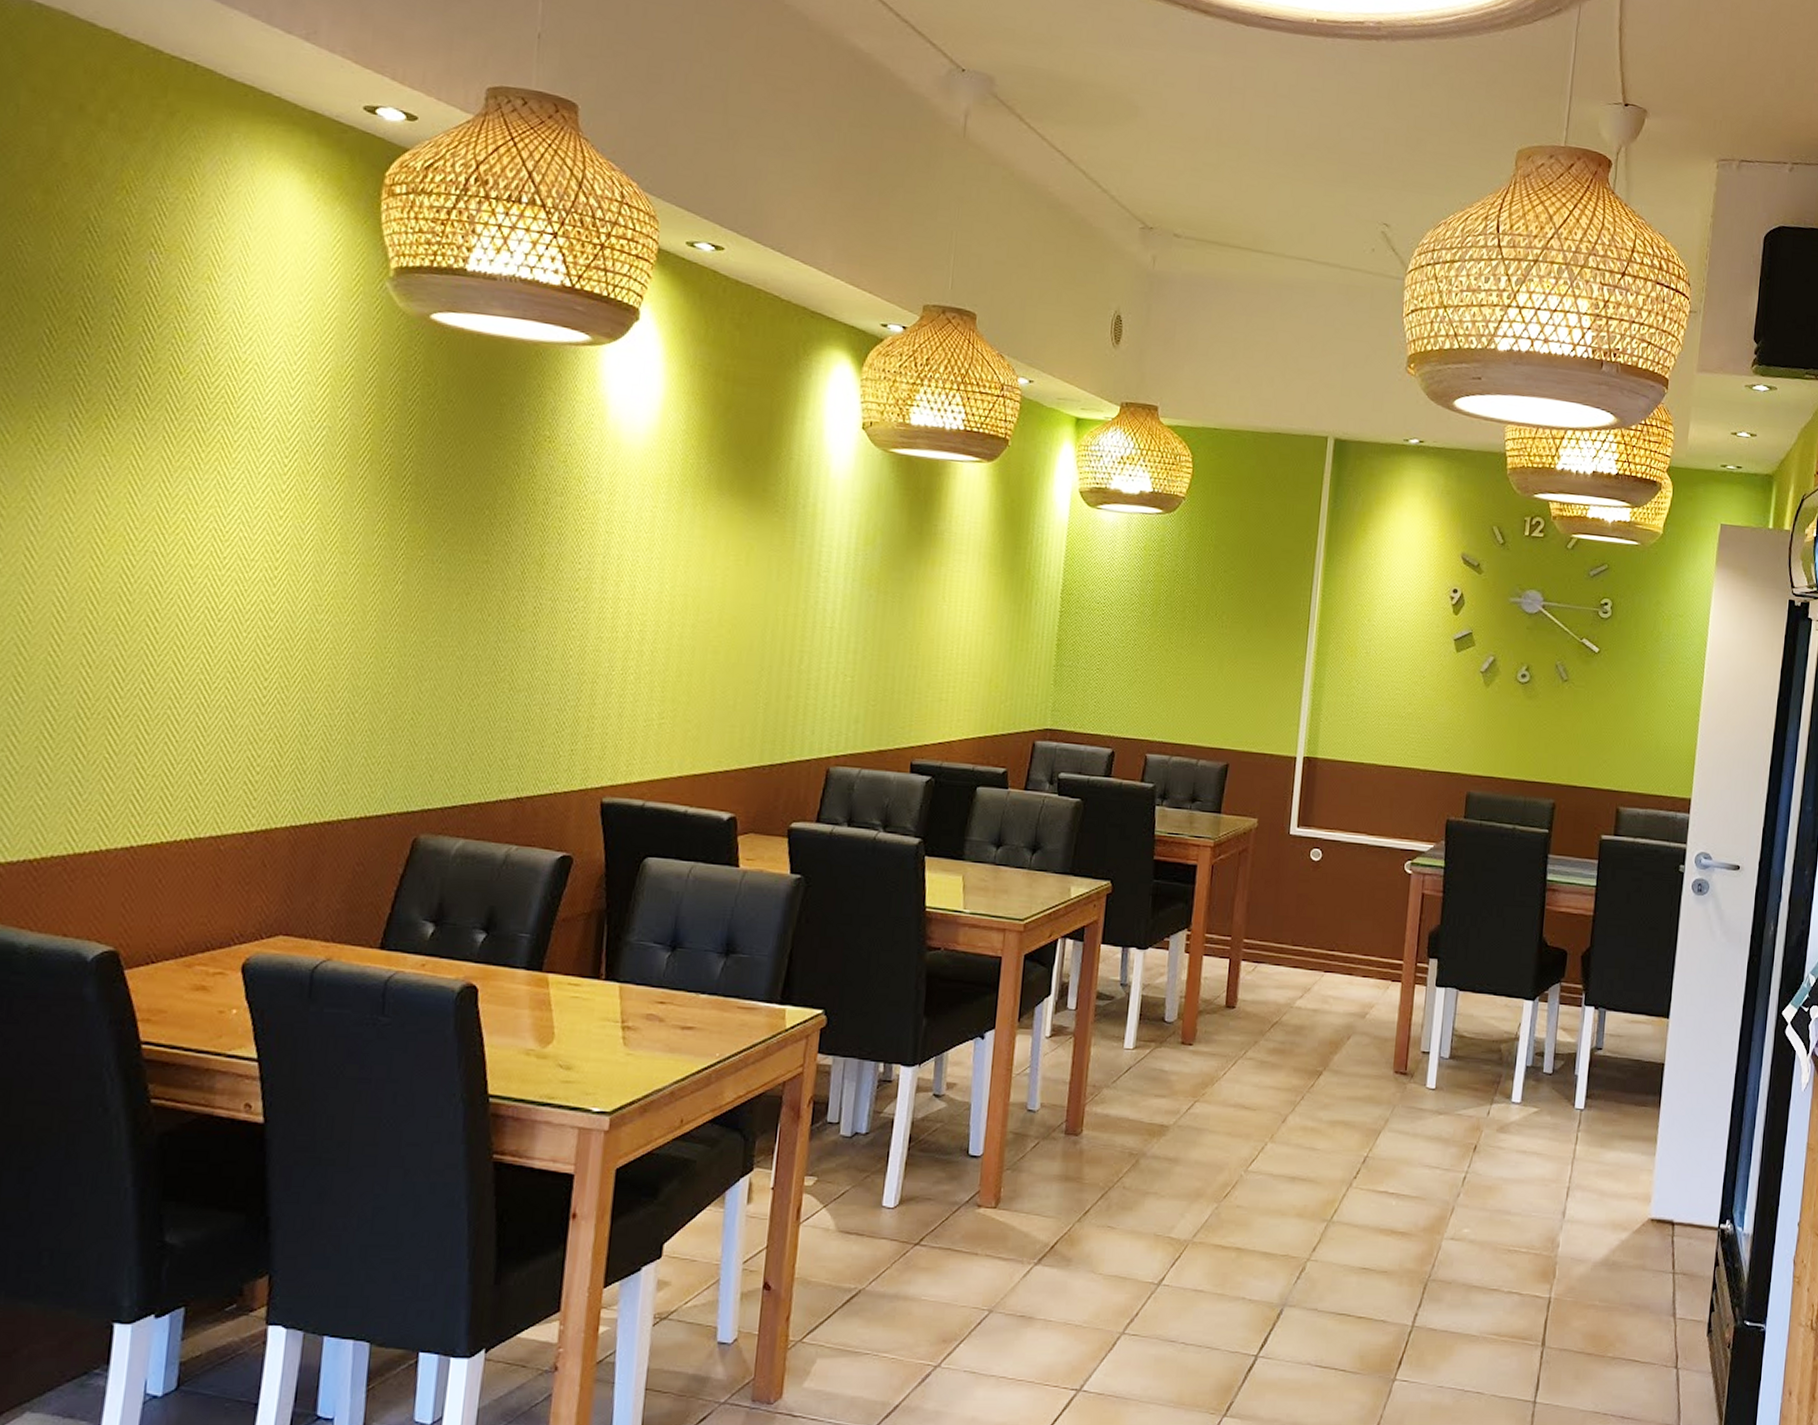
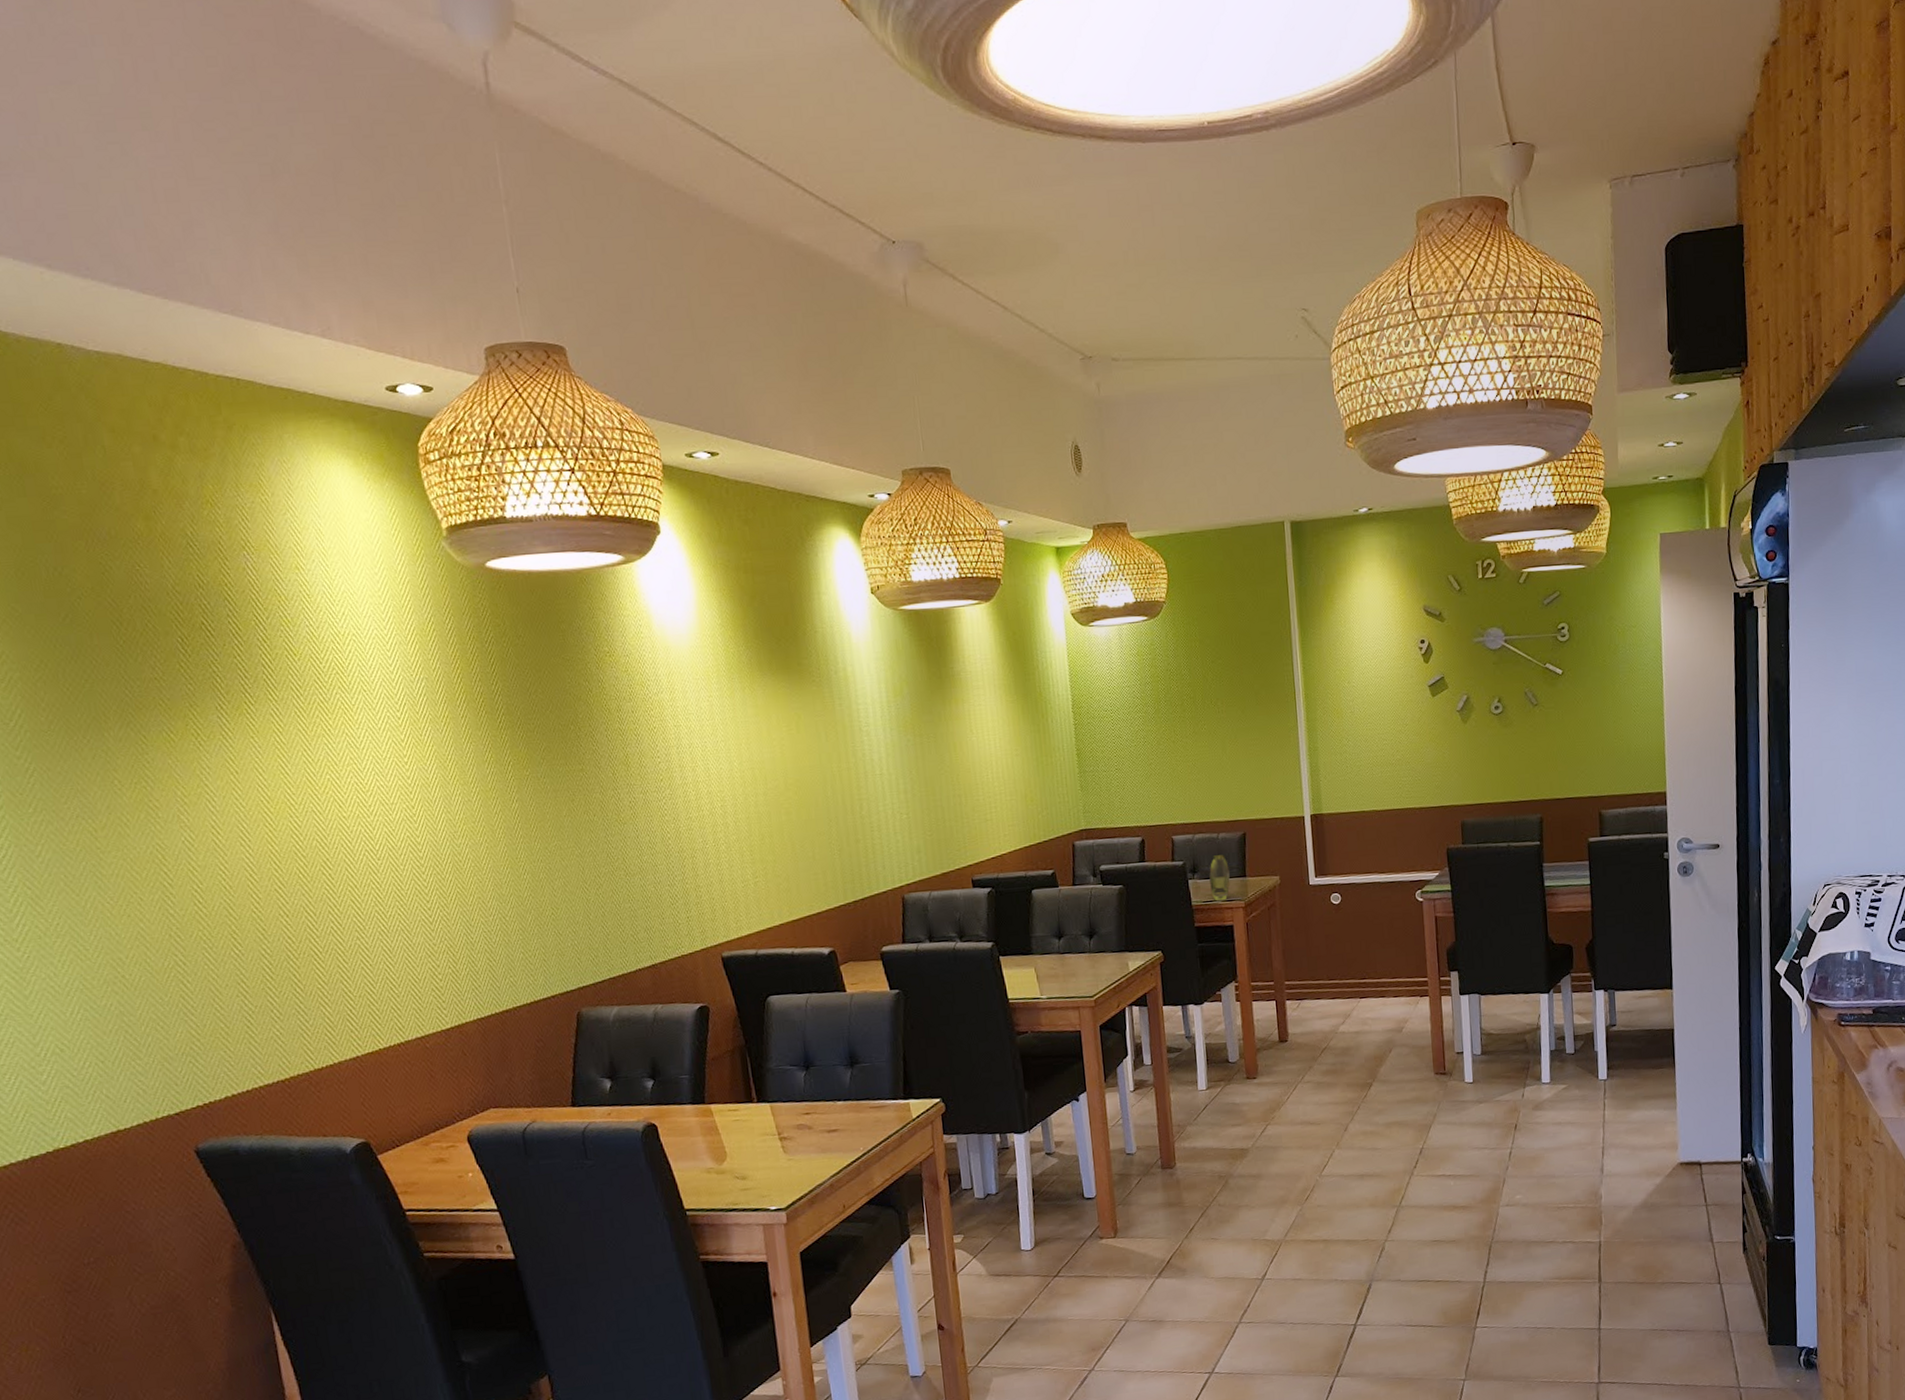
vase: none [1178,783,1204,836] -> present [1209,855,1230,901]

